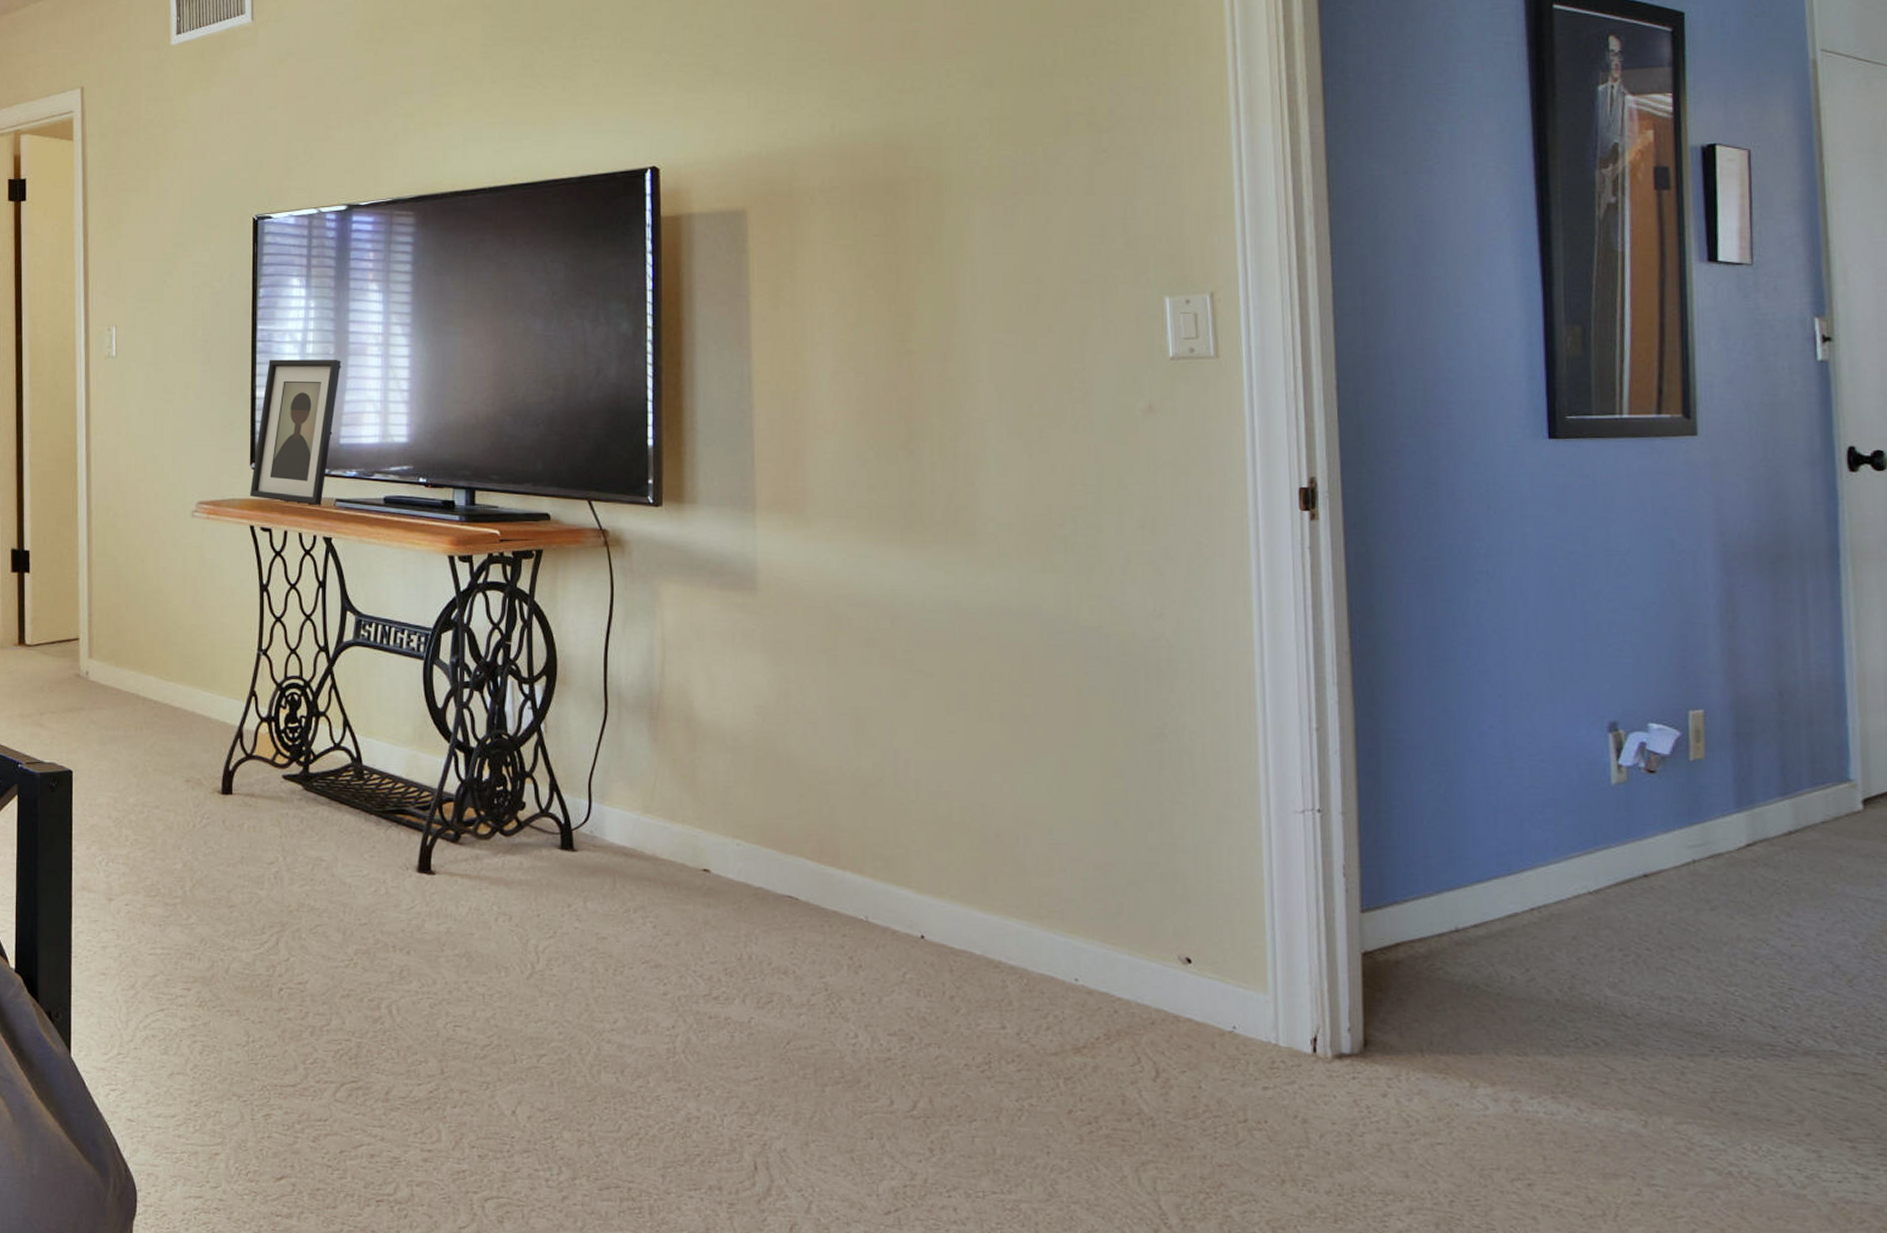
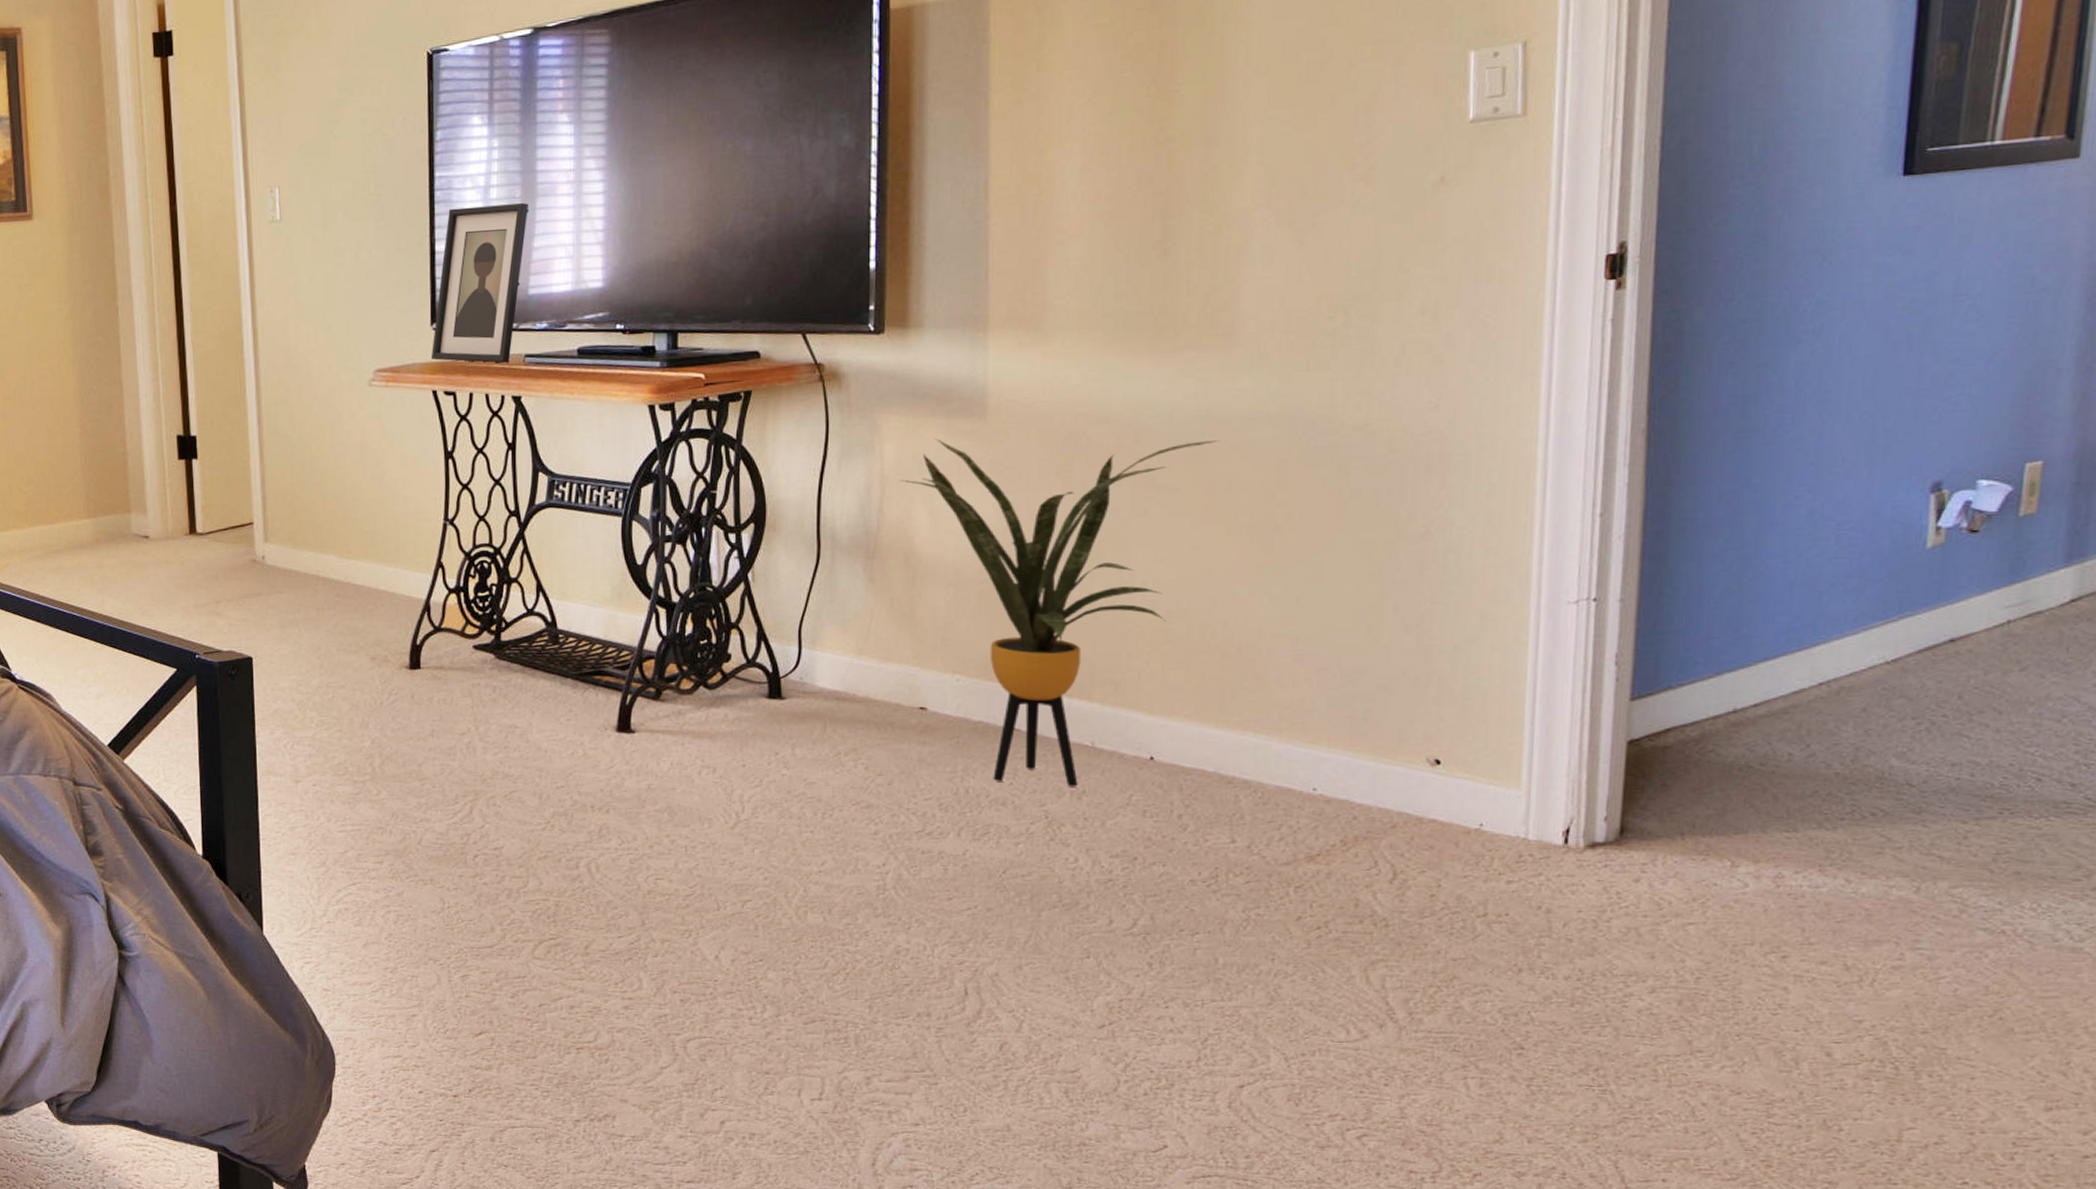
house plant: none [680,609,968,961] -> present [900,439,1219,787]

